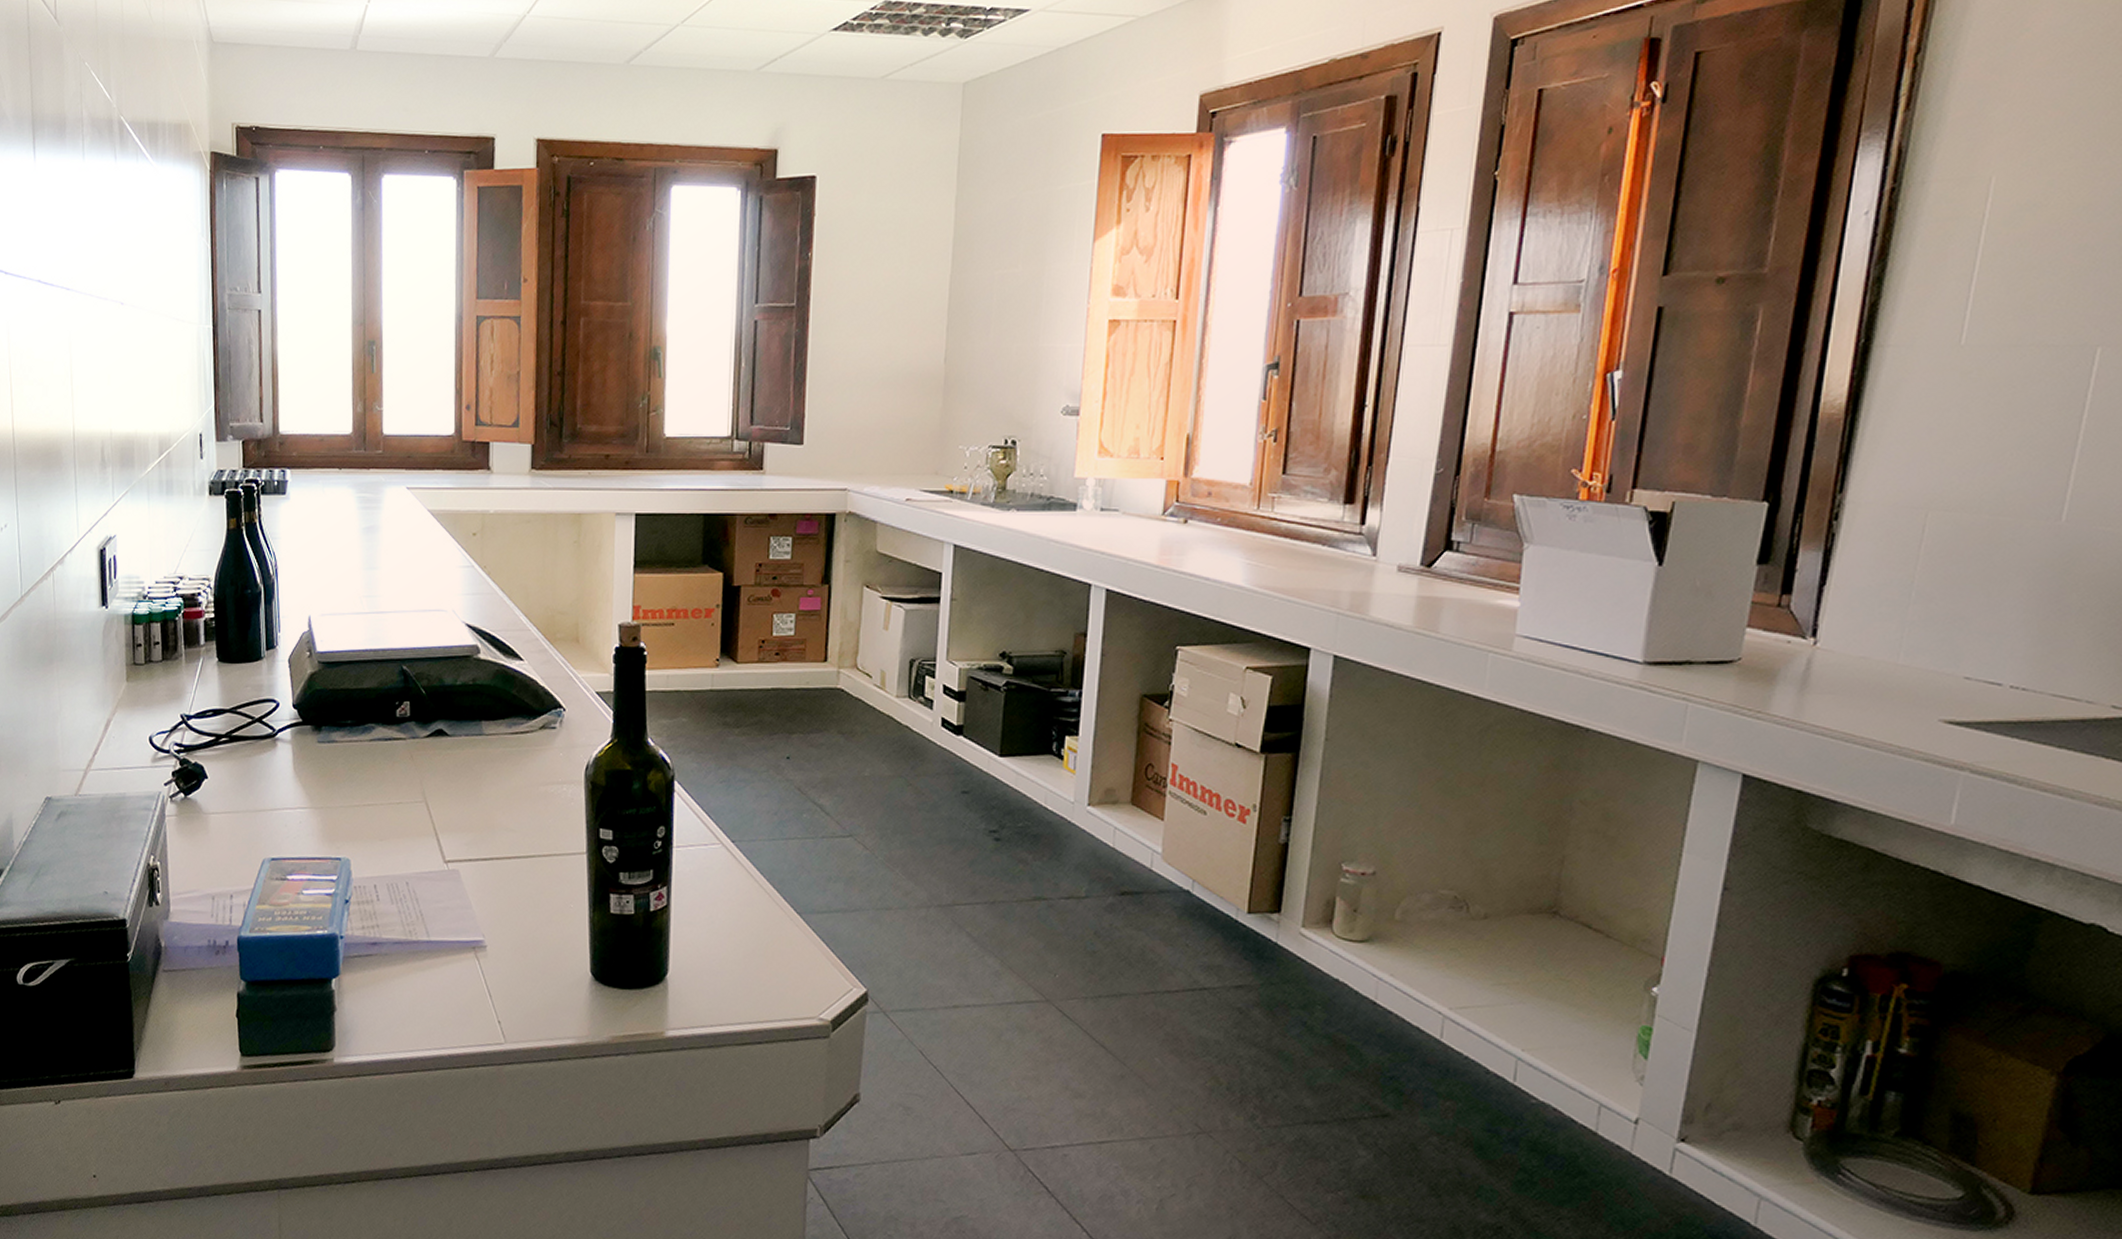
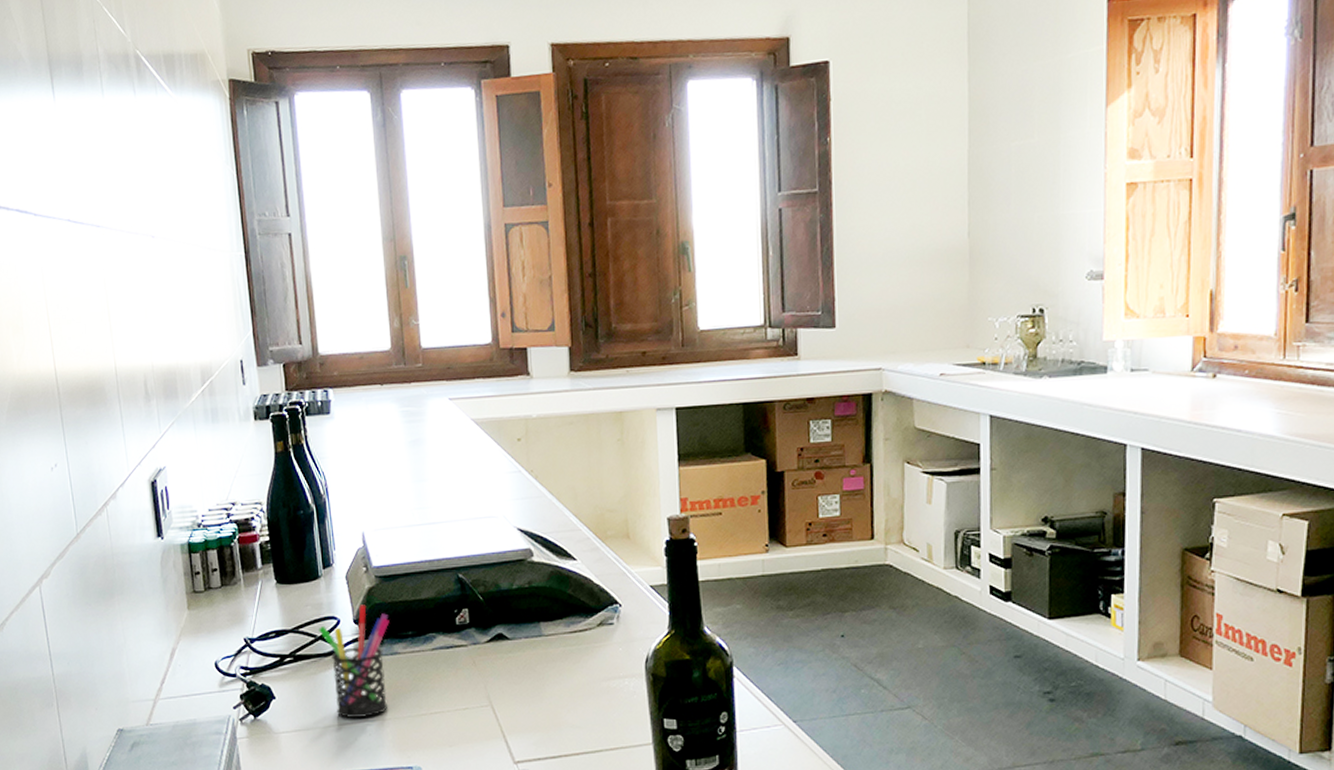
pen holder: none [256,689,329,804] -> present [317,604,390,718]

